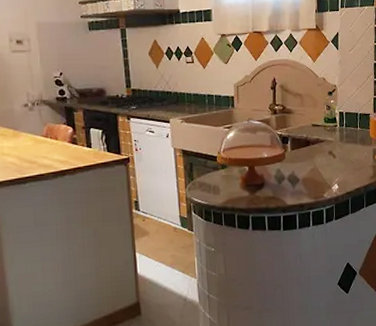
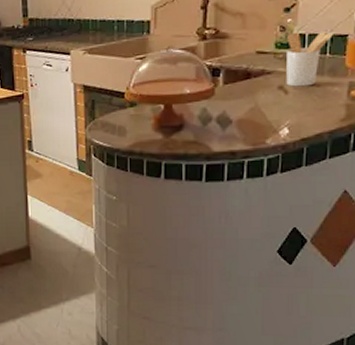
utensil holder: none [332,110,361,152] -> present [286,31,333,87]

